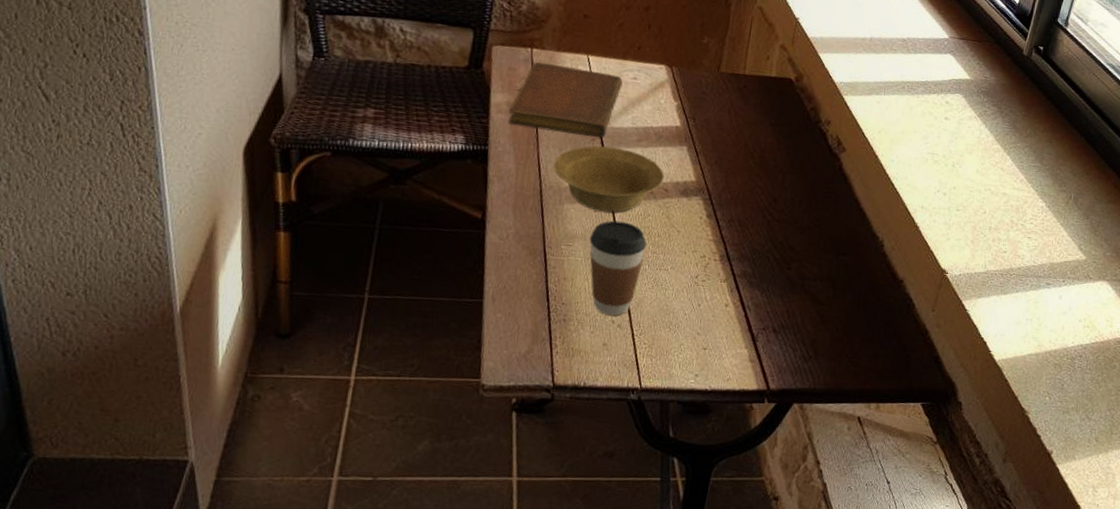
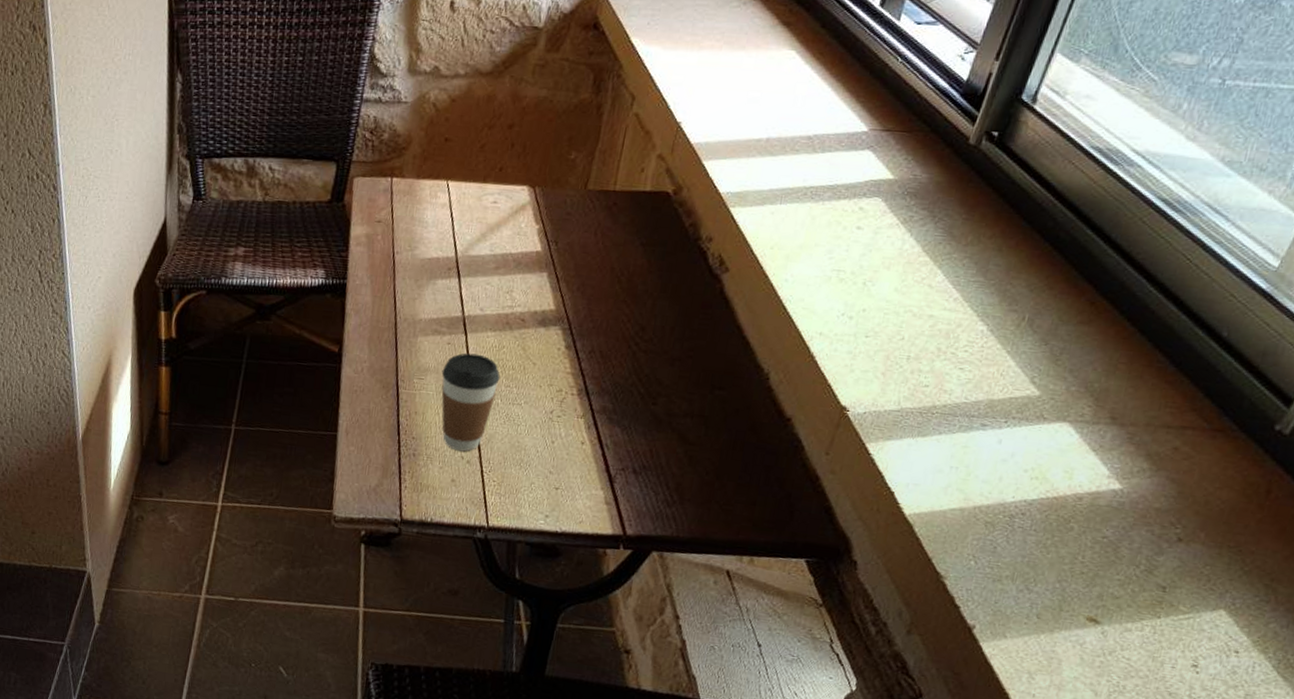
notebook: present [508,62,623,139] -> none [366,191,482,268]
bowl: present [553,145,664,213] -> none [408,275,522,345]

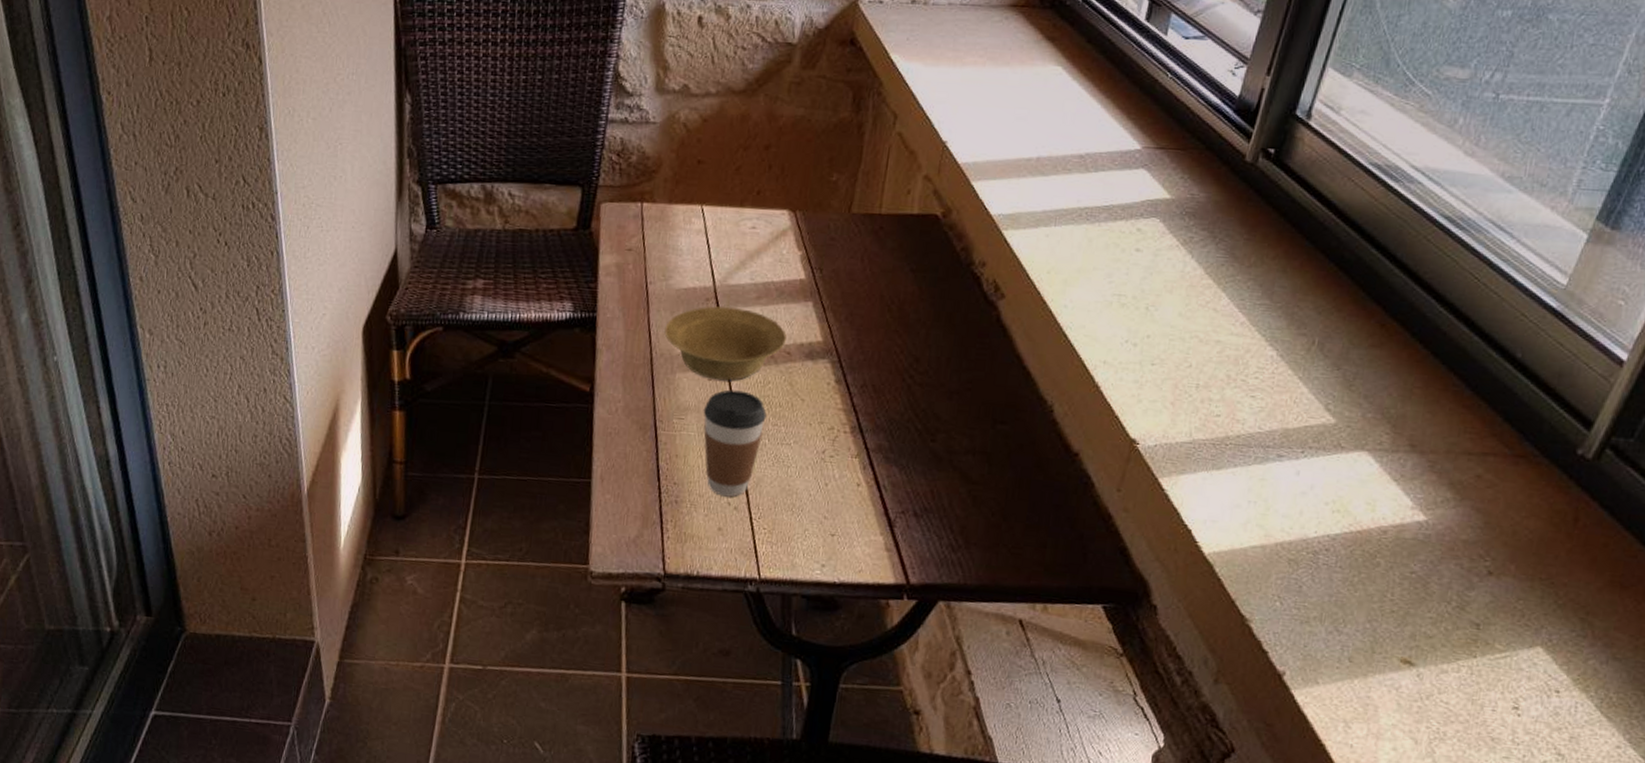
bowl: none [408,275,522,345] -> present [664,306,787,381]

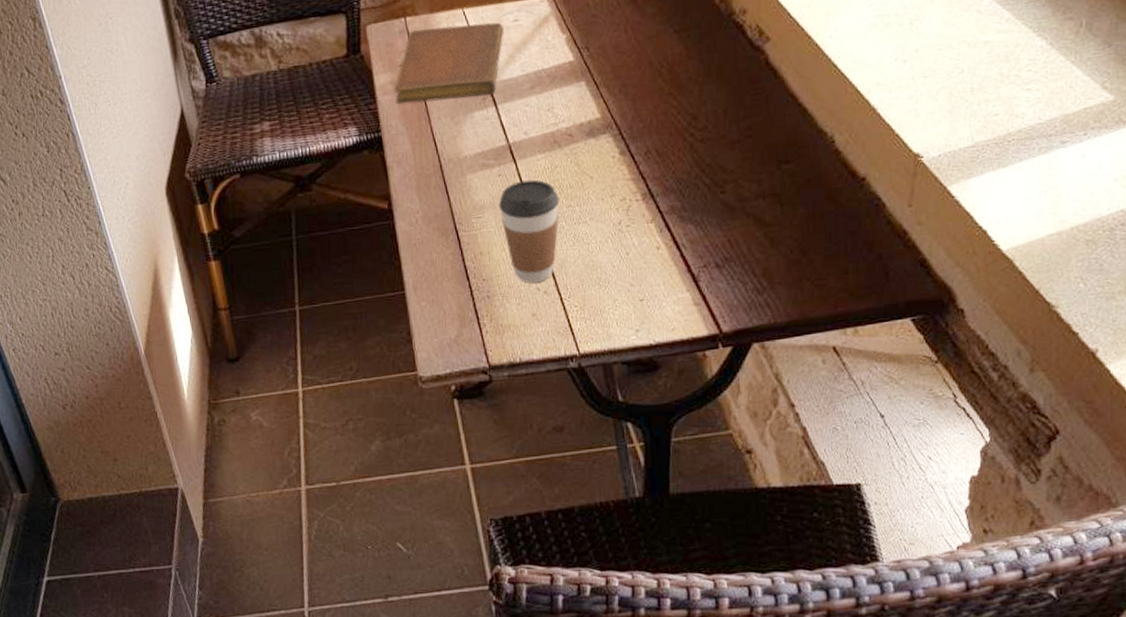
notebook: none [617,217,740,298] -> present [395,22,504,105]
bowl: present [664,306,787,381] -> none [448,100,566,175]

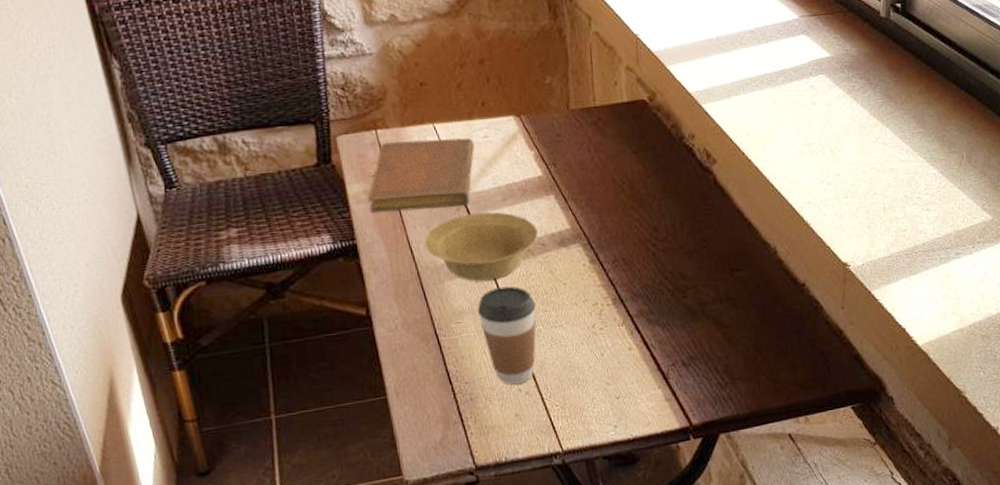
bowl: none [448,100,566,175] -> present [424,212,538,281]

